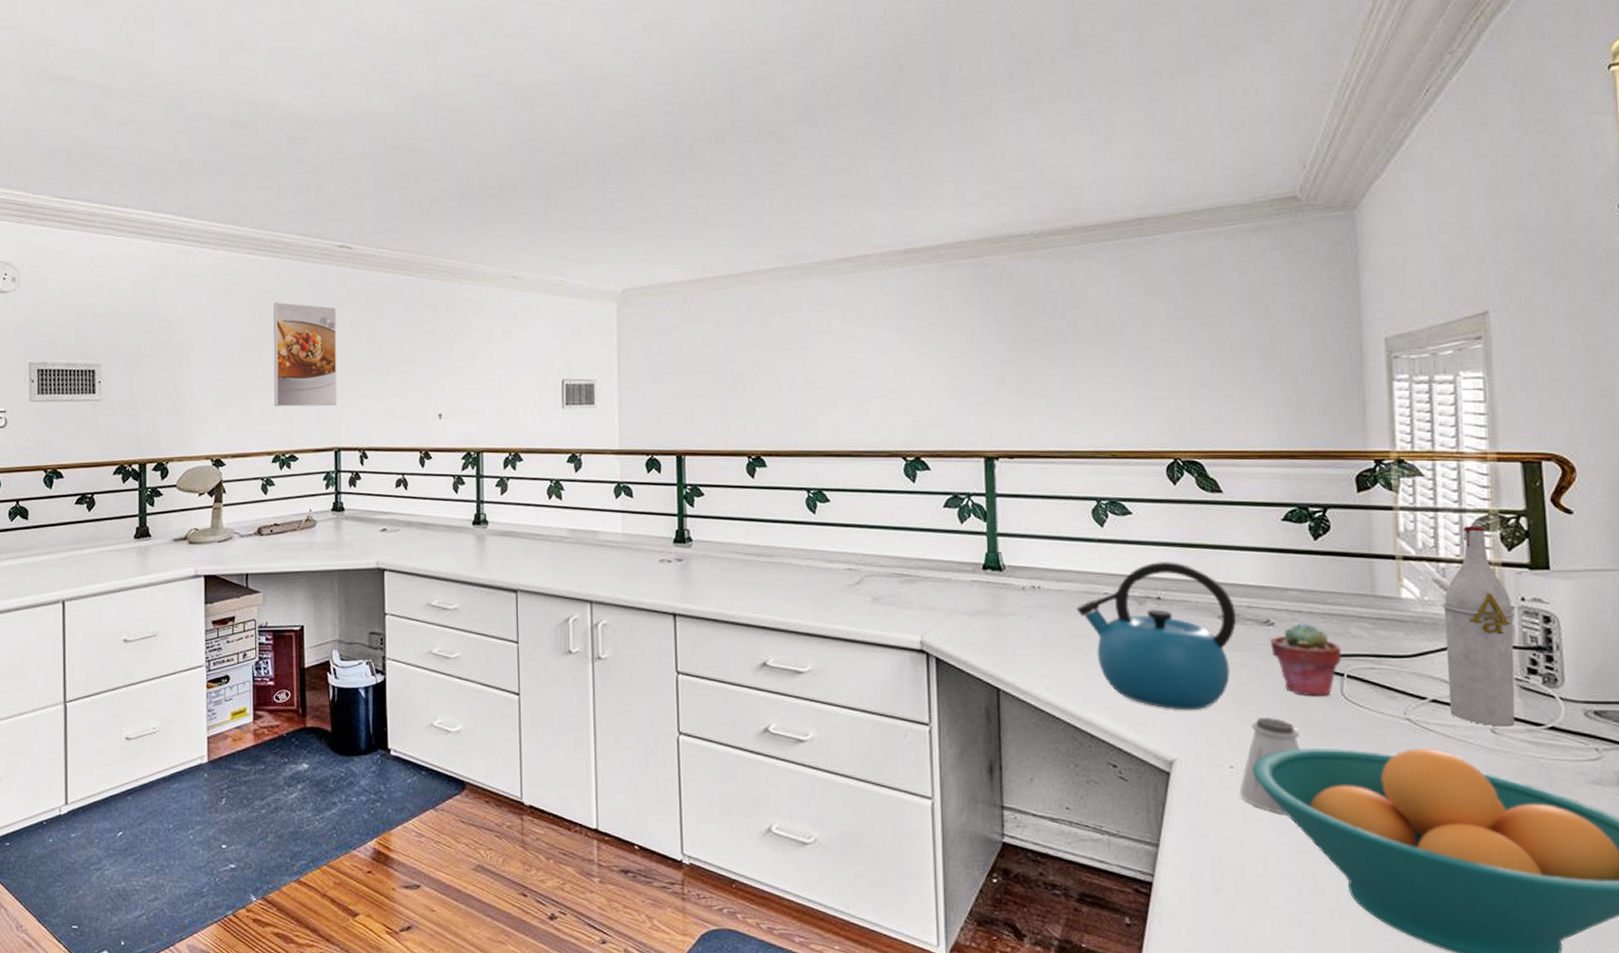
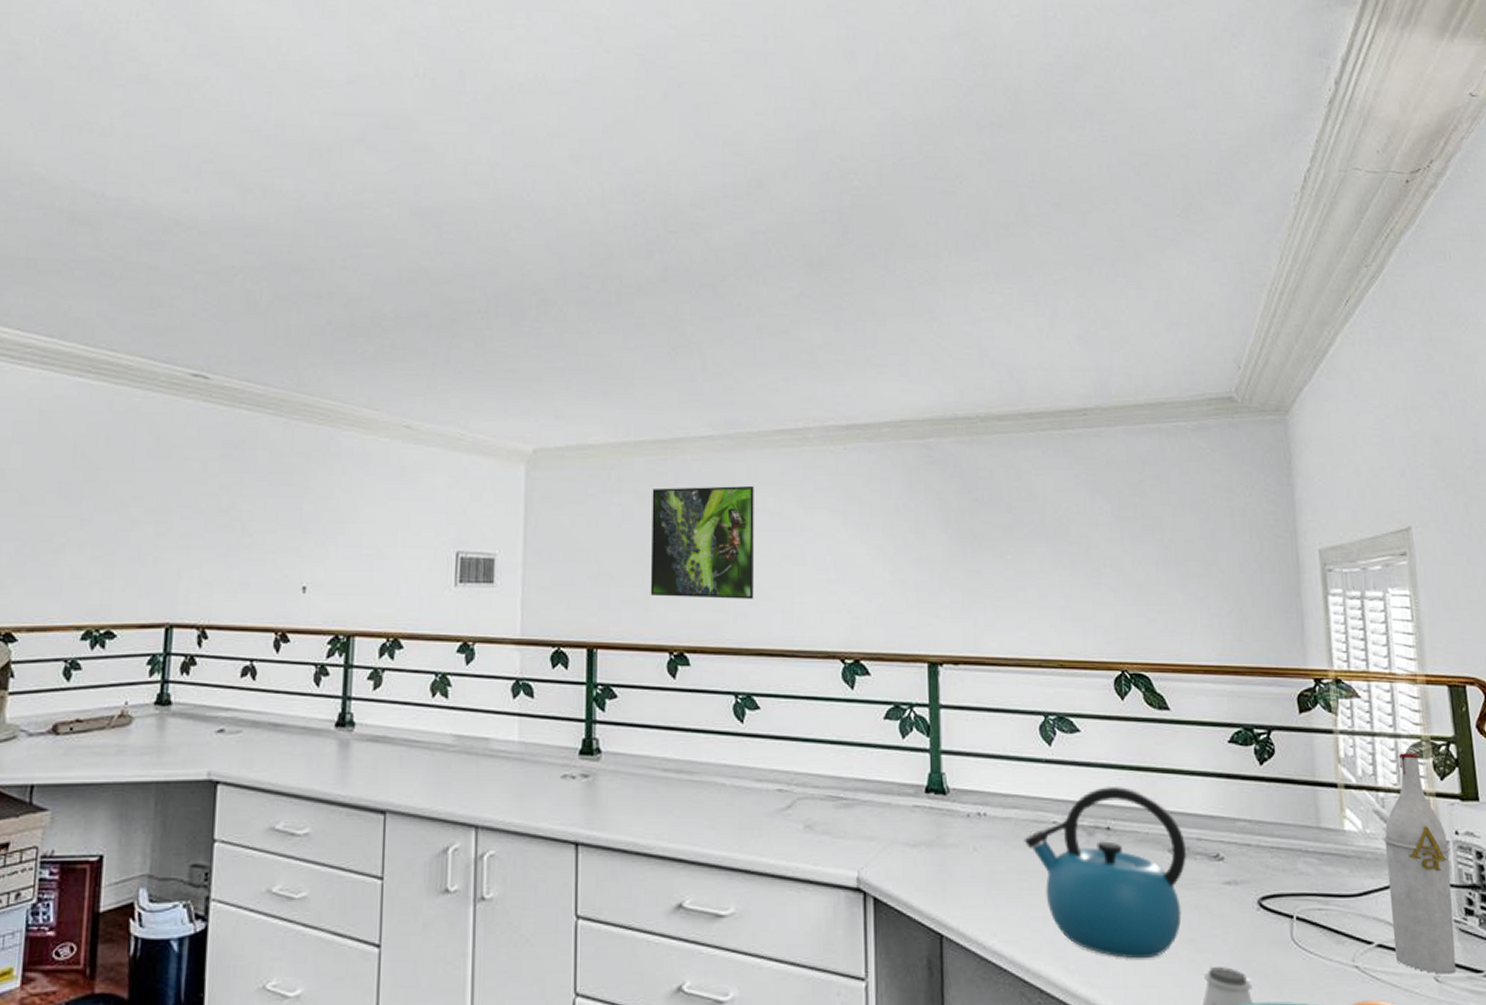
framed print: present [273,302,337,407] -> none [91,438,183,570]
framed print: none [727,309,822,410] -> present [650,485,755,600]
potted succulent: present [1270,623,1341,697] -> none [1220,858,1290,942]

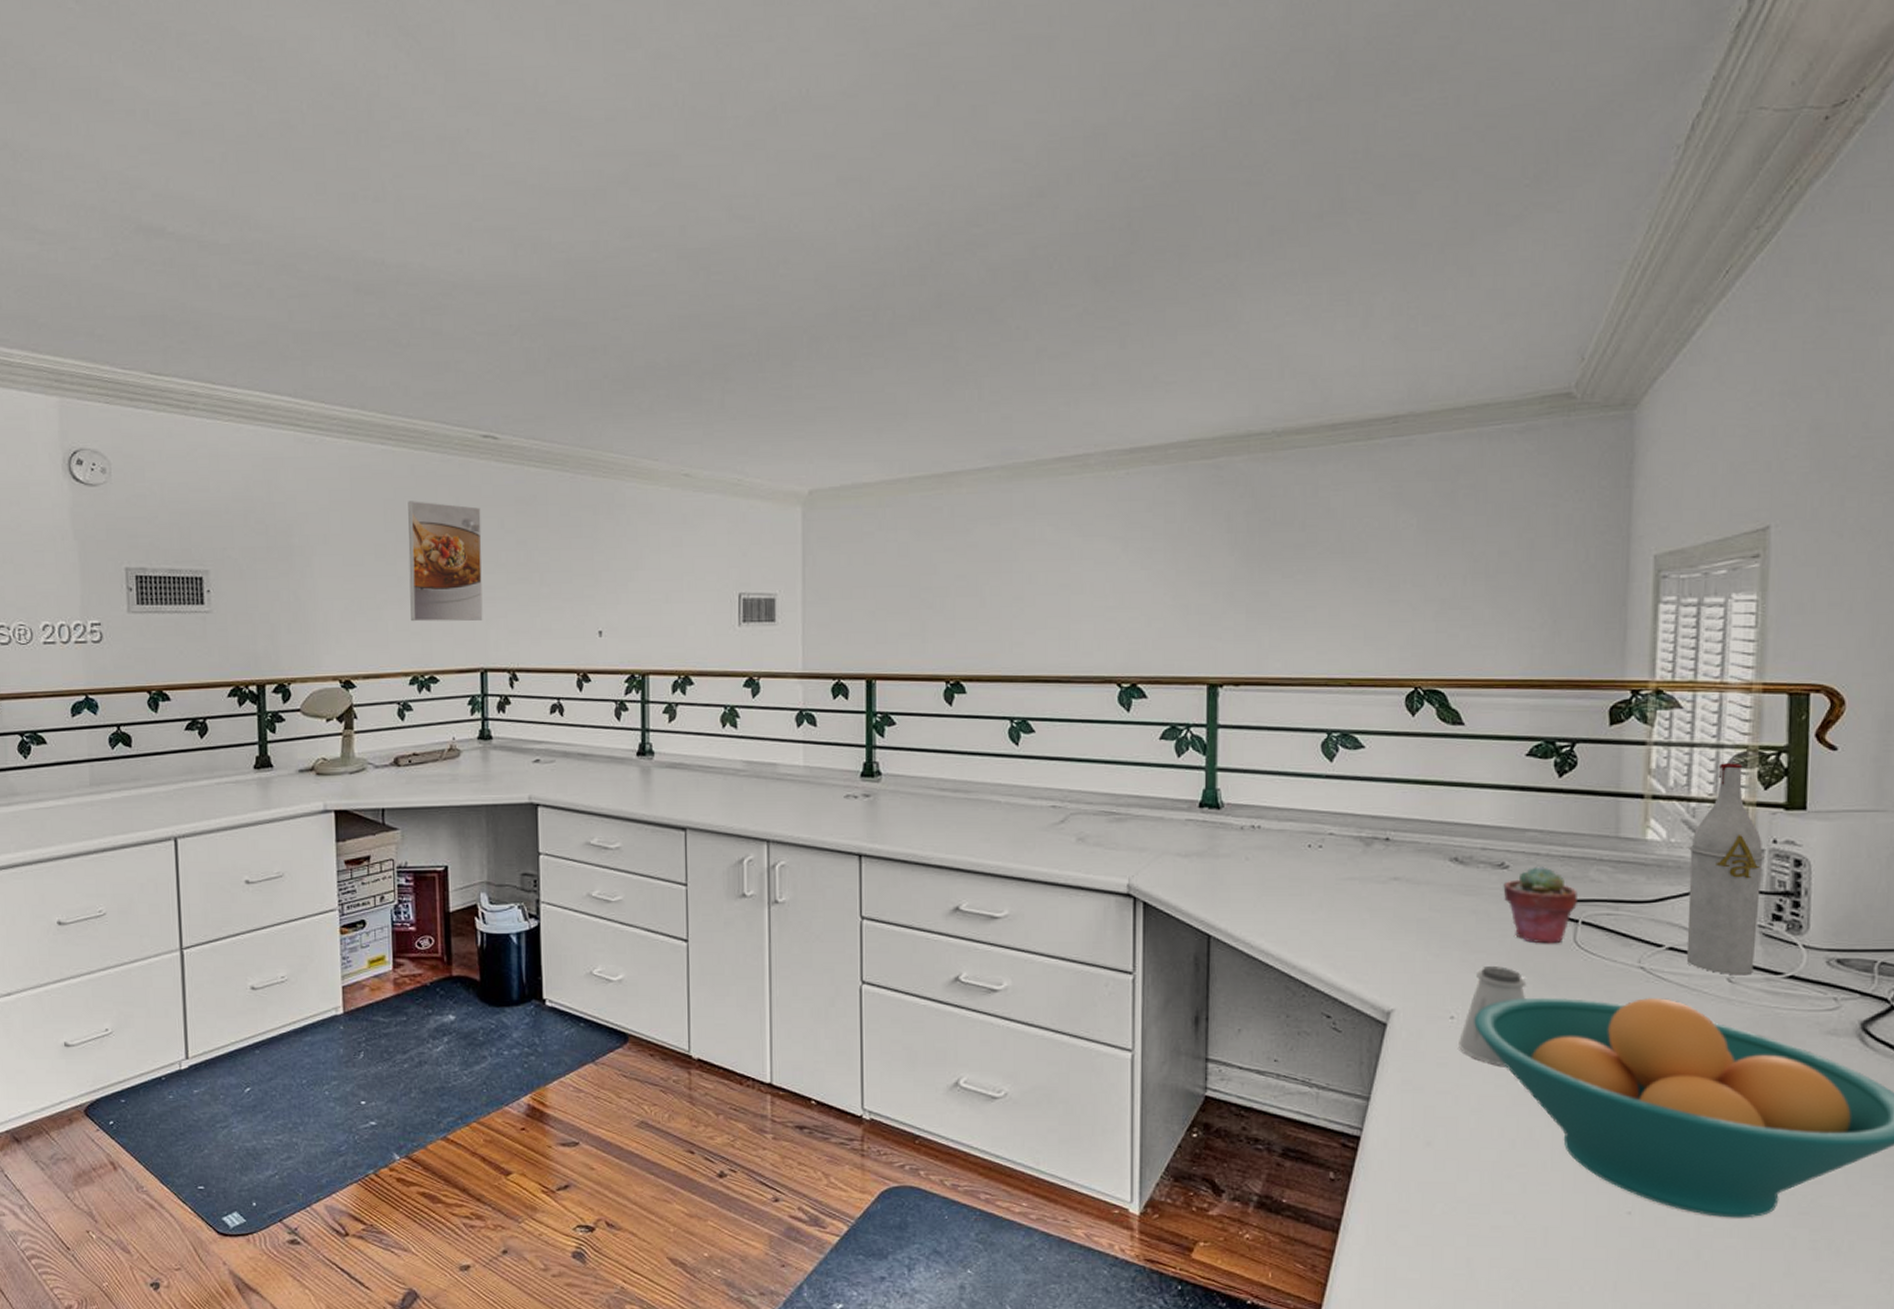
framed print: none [91,438,183,570] -> present [408,501,483,622]
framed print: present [650,485,755,600] -> none [926,516,1031,629]
kettle: present [1024,785,1186,959] -> none [1298,799,1469,958]
potted succulent: none [1220,858,1290,942] -> present [1503,867,1577,944]

